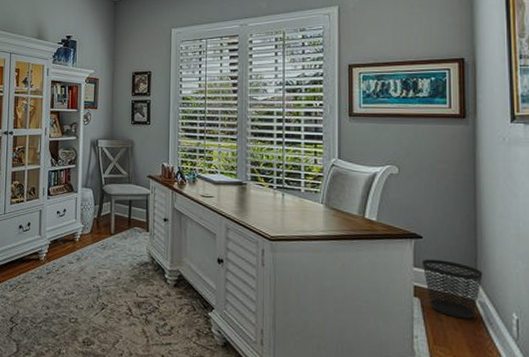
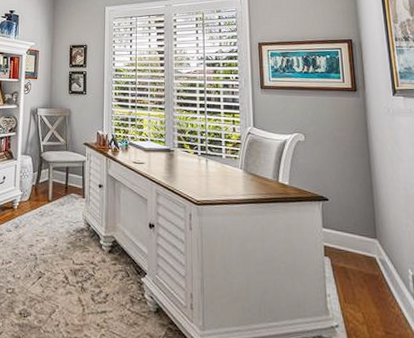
wastebasket: present [421,259,483,319] -> none [329,220,381,277]

